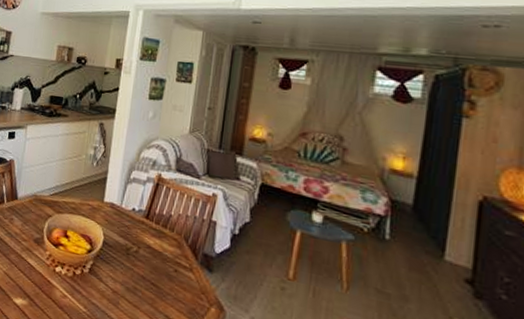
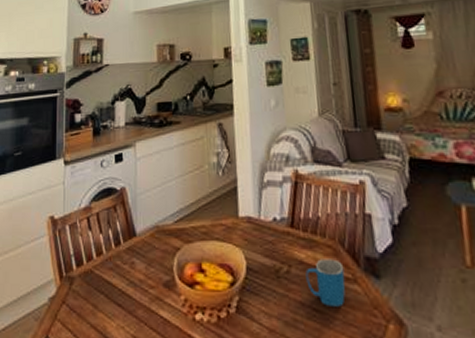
mug: none [150,247,184,286] -> present [305,259,346,307]

